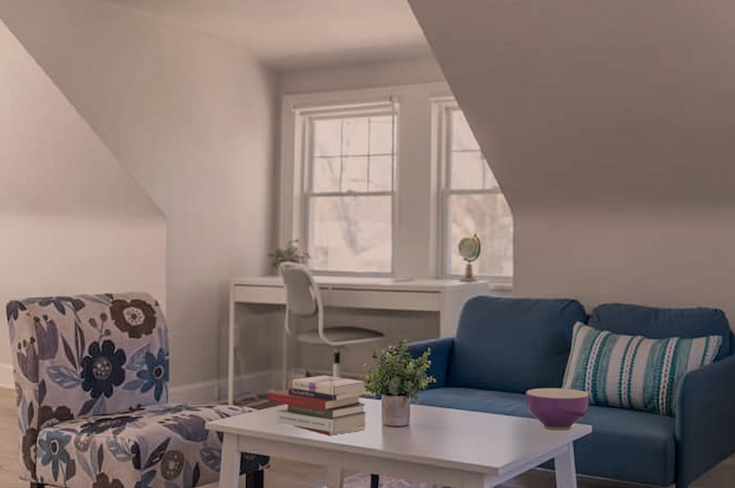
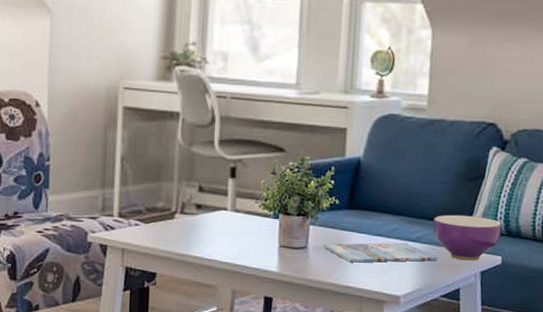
books: present [267,375,367,435] -> none [156,190,263,254]
magazine: none [423,416,532,438] -> present [322,242,438,263]

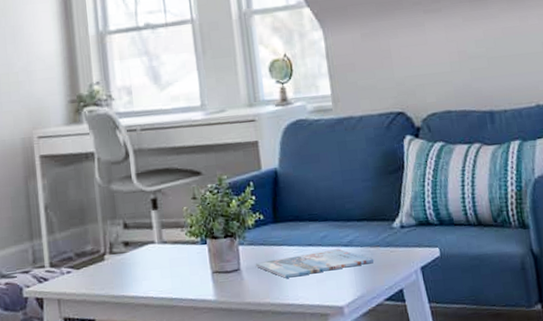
bowl: present [433,214,502,261] -> none [361,209,434,259]

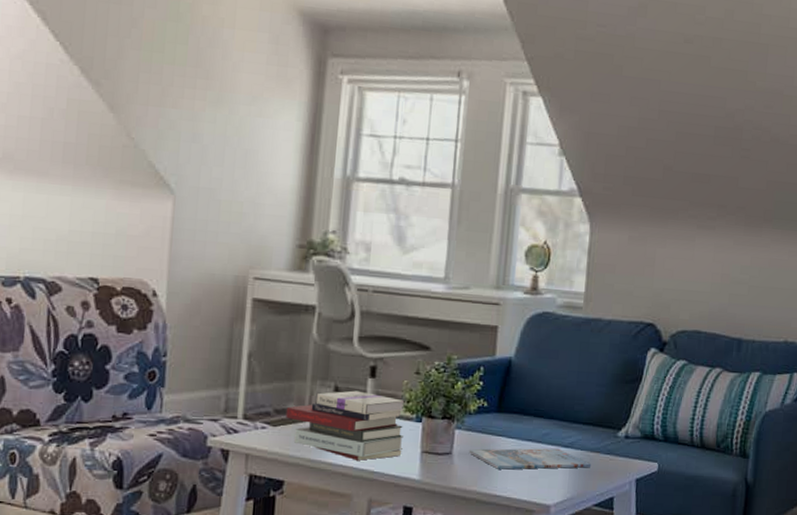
books: none [85,223,195,290] -> present [286,390,405,461]

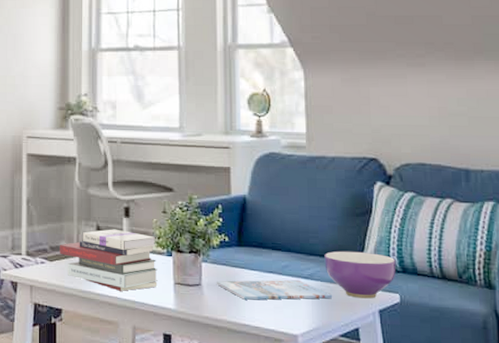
bowl: none [587,418,659,468] -> present [324,251,396,299]

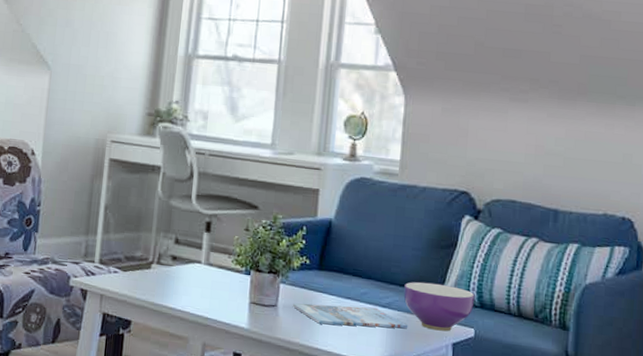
books: present [59,229,158,291] -> none [134,243,236,307]

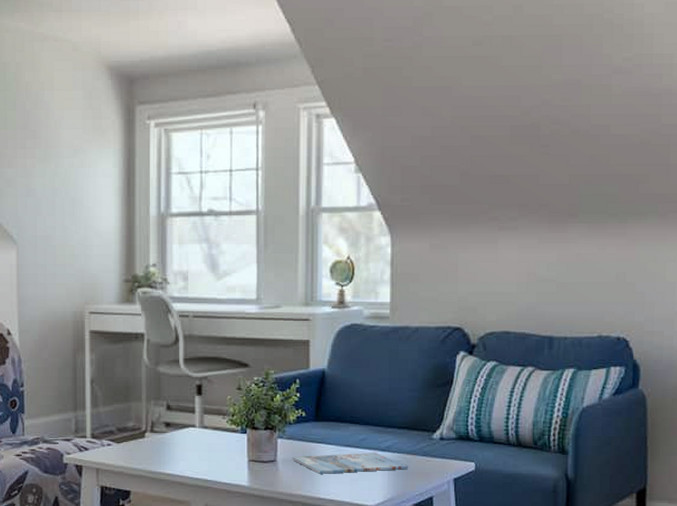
bowl: present [403,281,475,332] -> none [402,422,474,468]

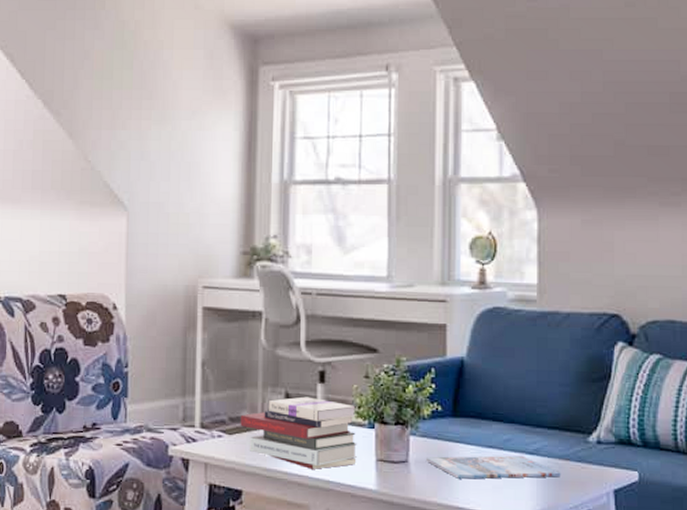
books: none [127,408,231,470] -> present [240,396,357,469]

